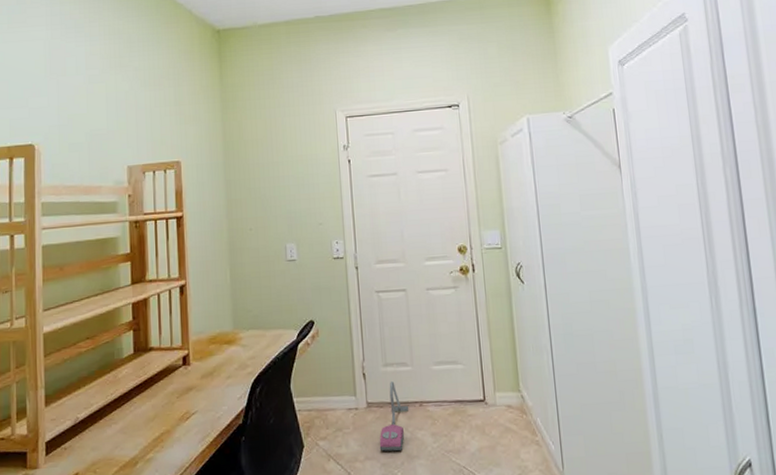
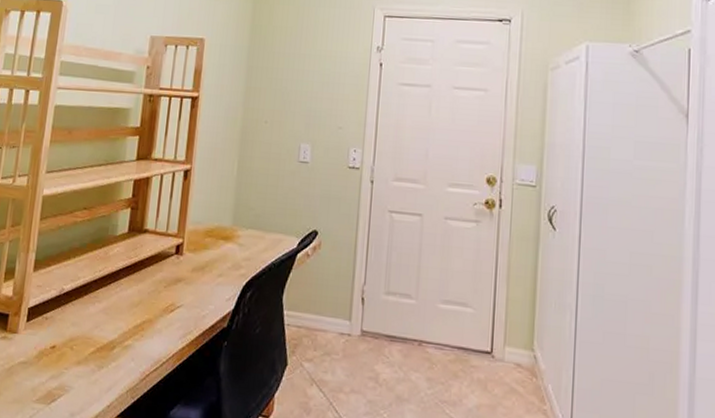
vacuum cleaner: present [379,381,409,452] -> none [368,312,407,391]

